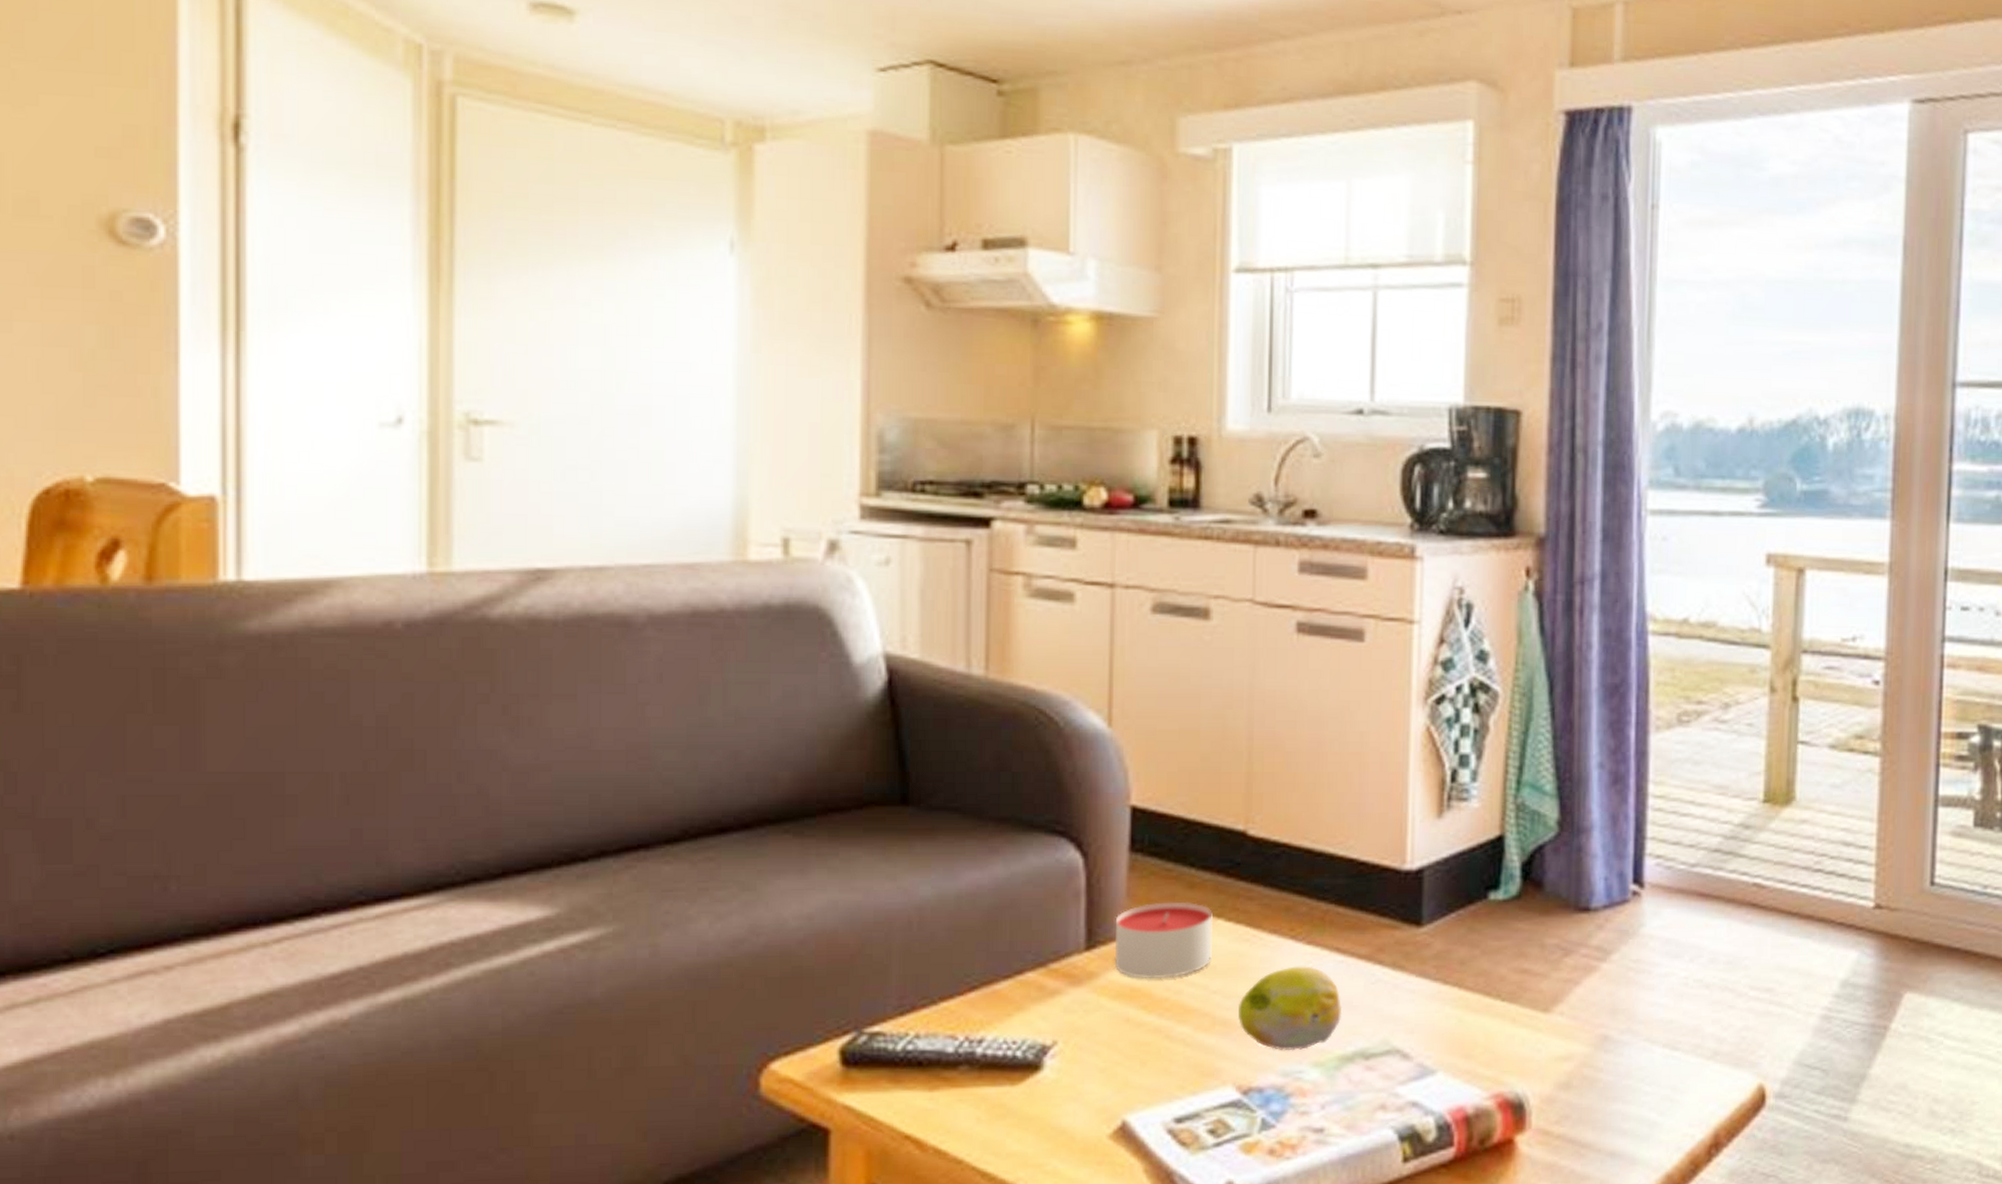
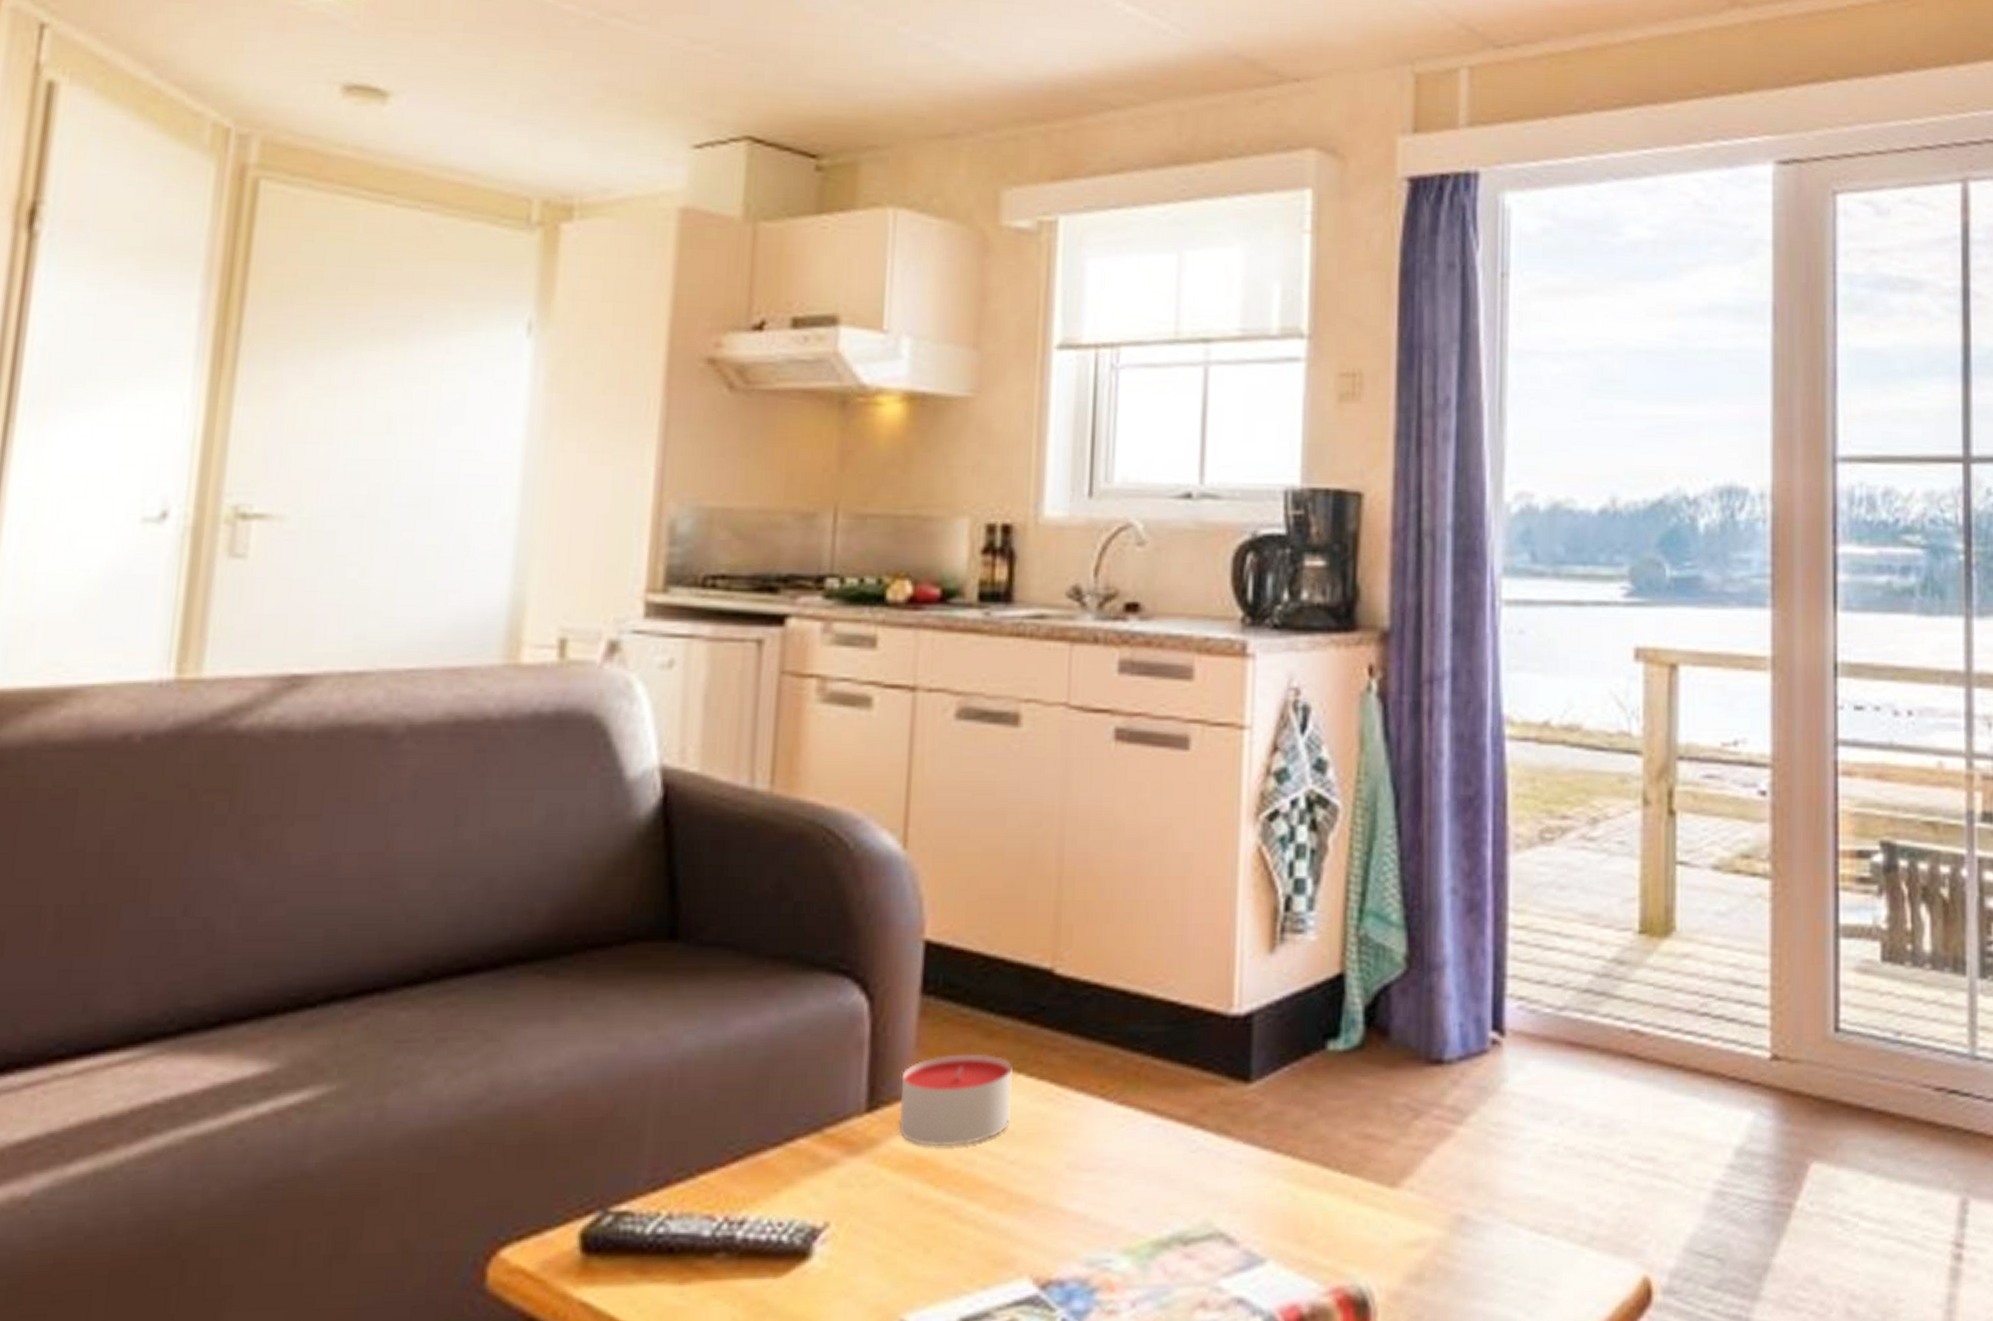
fruit: present [1238,966,1343,1051] -> none [1038,1130,1158,1235]

